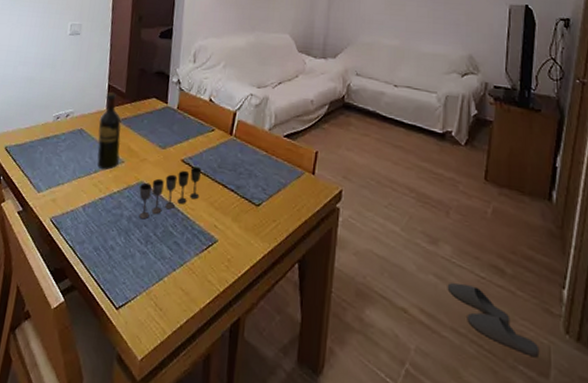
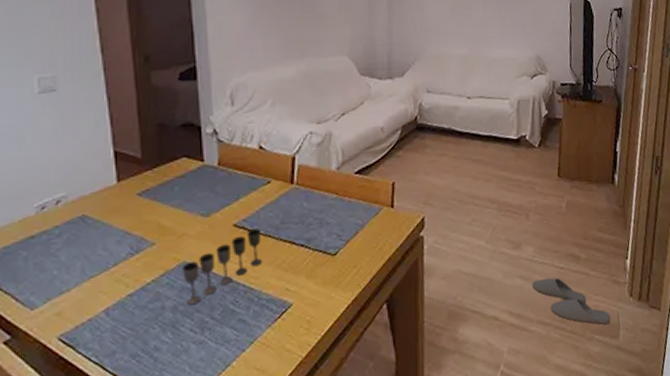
wine bottle: present [97,91,121,171] -> none [108,159,147,260]

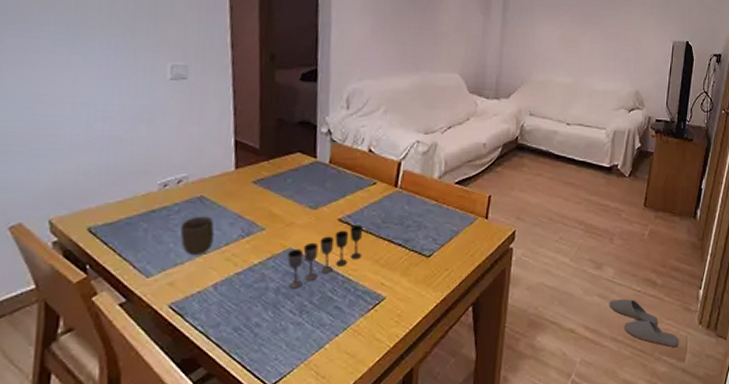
cup: none [63,236,100,280] -> present [179,216,214,255]

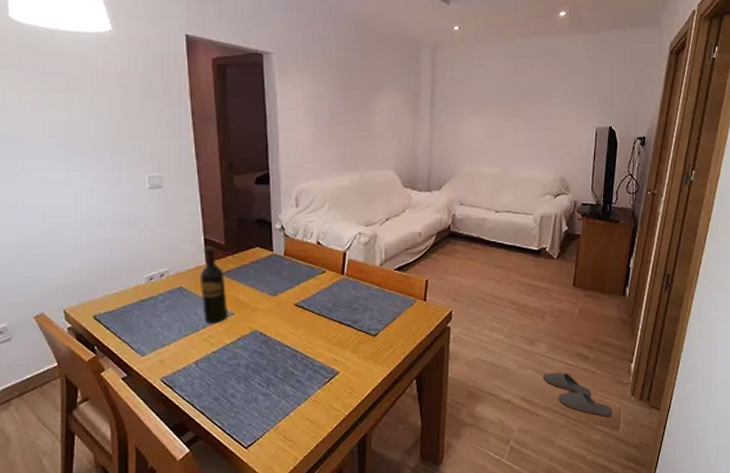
cup: present [179,216,214,255] -> none [165,304,192,337]
wine bottle: none [225,148,259,241] -> present [199,245,228,325]
wine glass: present [287,225,364,289] -> none [254,309,317,365]

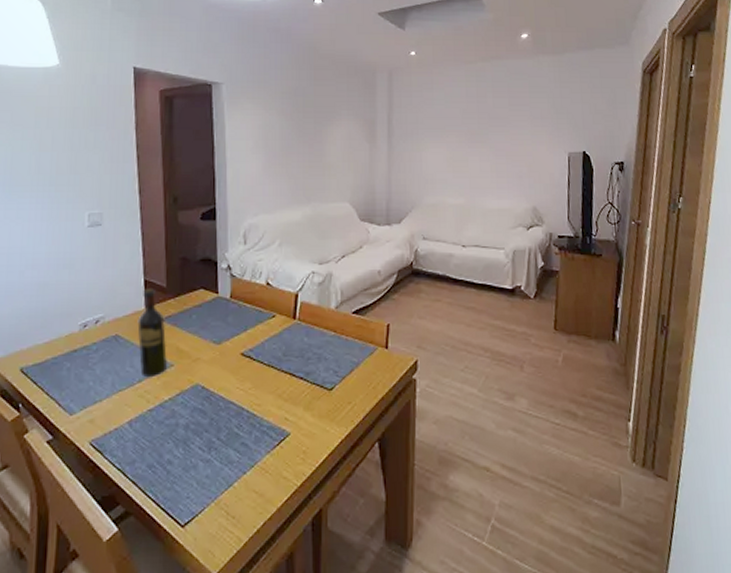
slippers: present [543,372,613,418] -> none [525,432,611,490]

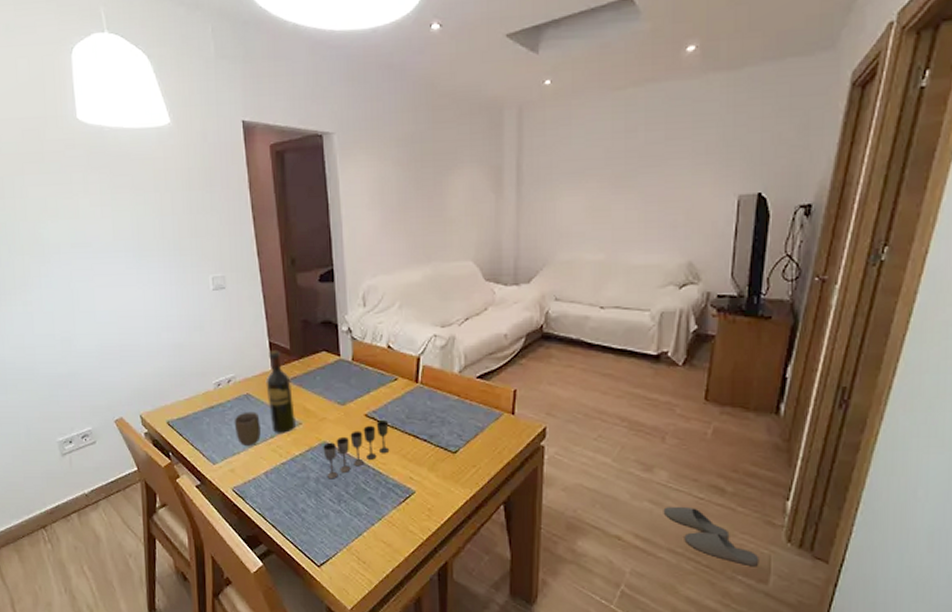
cup: none [98,354,128,392] -> present [234,412,261,446]
wine glass: none [195,359,265,425] -> present [323,420,390,479]
slippers: none [525,432,611,490] -> present [663,506,759,567]

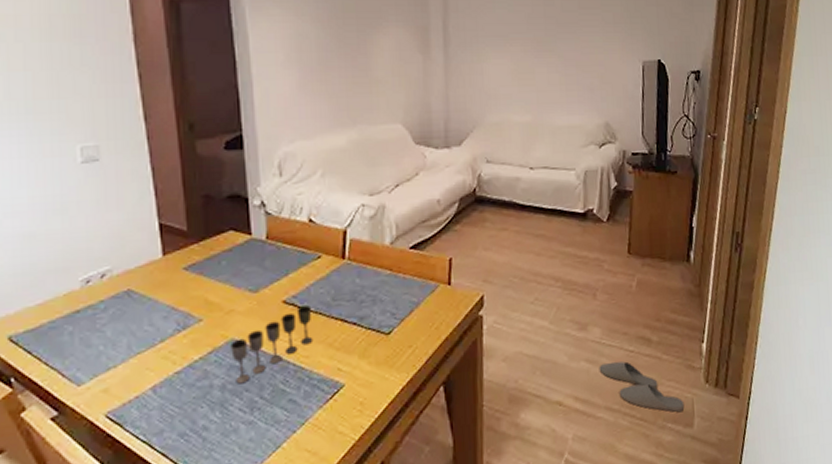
cup: present [234,412,261,446] -> none [108,311,147,357]
wine bottle: present [265,349,295,435] -> none [154,232,194,336]

